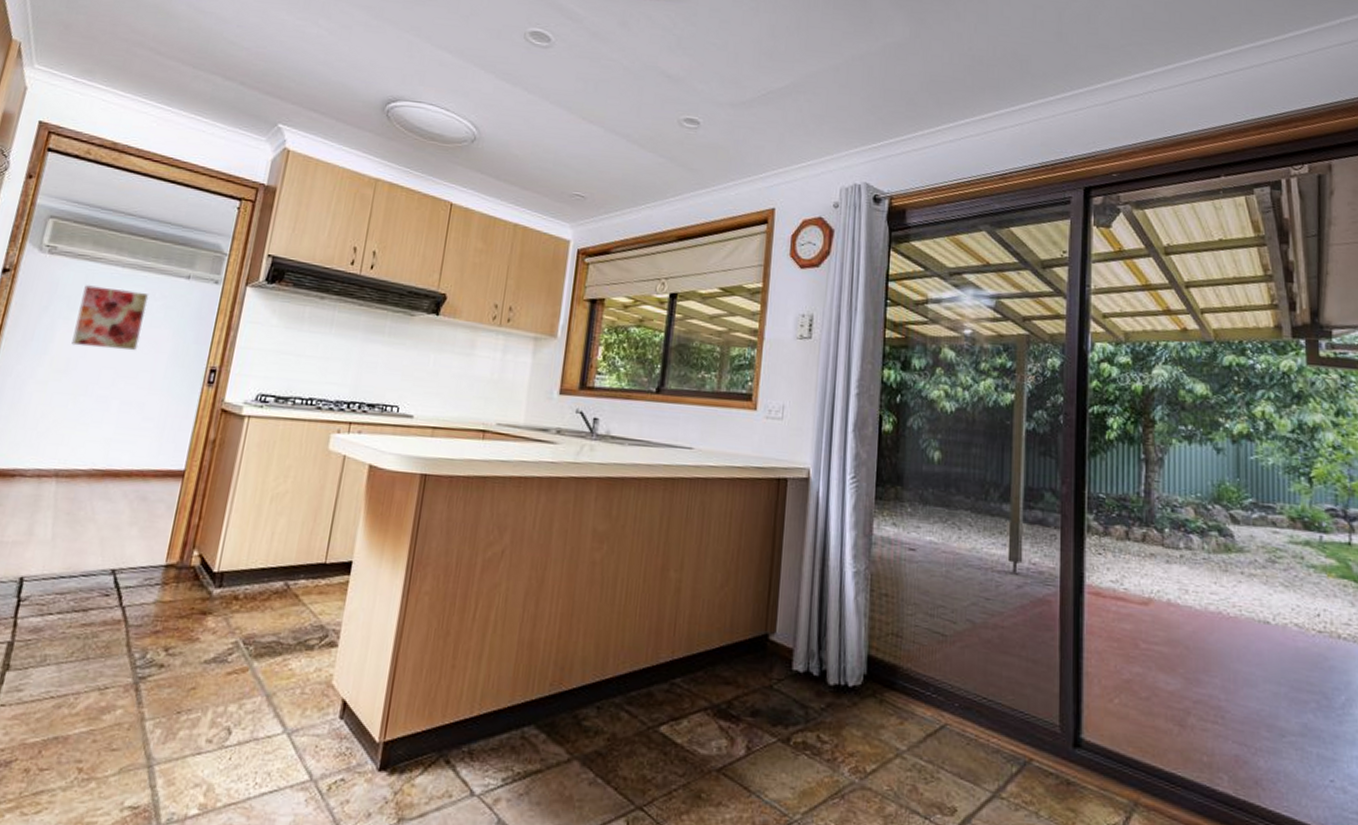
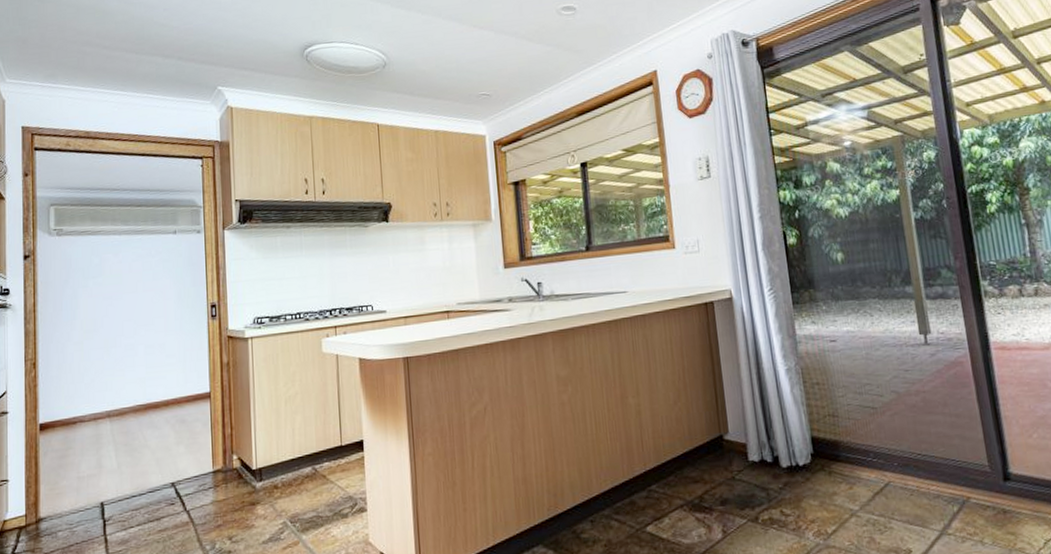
wall art: present [72,285,149,351] -> none [93,252,148,308]

